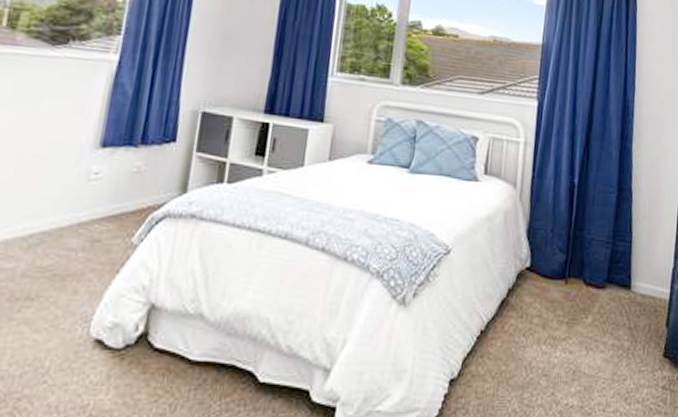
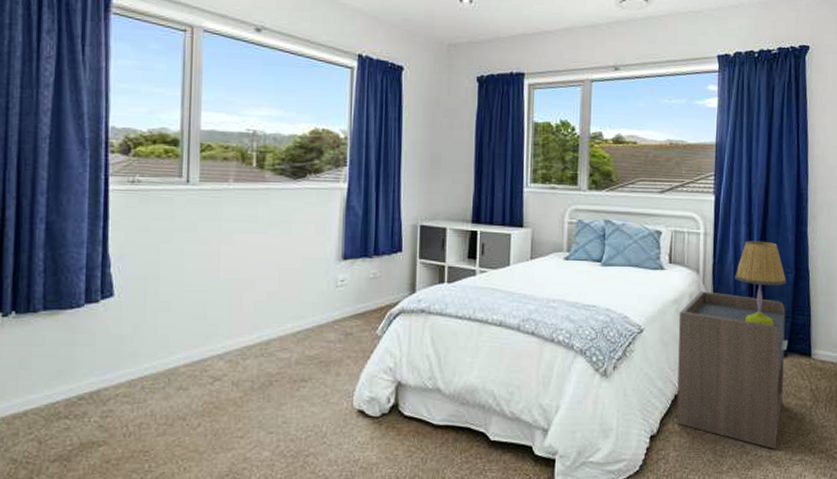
nightstand: none [480,208,607,399] -> present [676,291,788,450]
table lamp: none [554,154,609,253] -> present [735,241,787,326]

